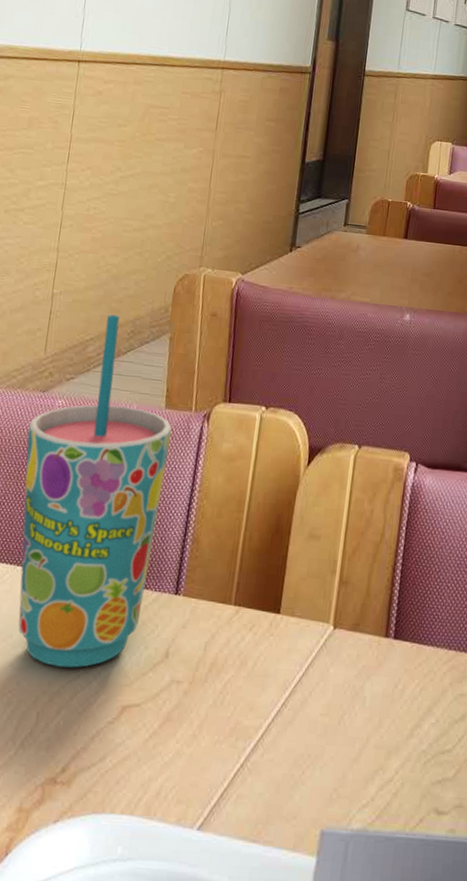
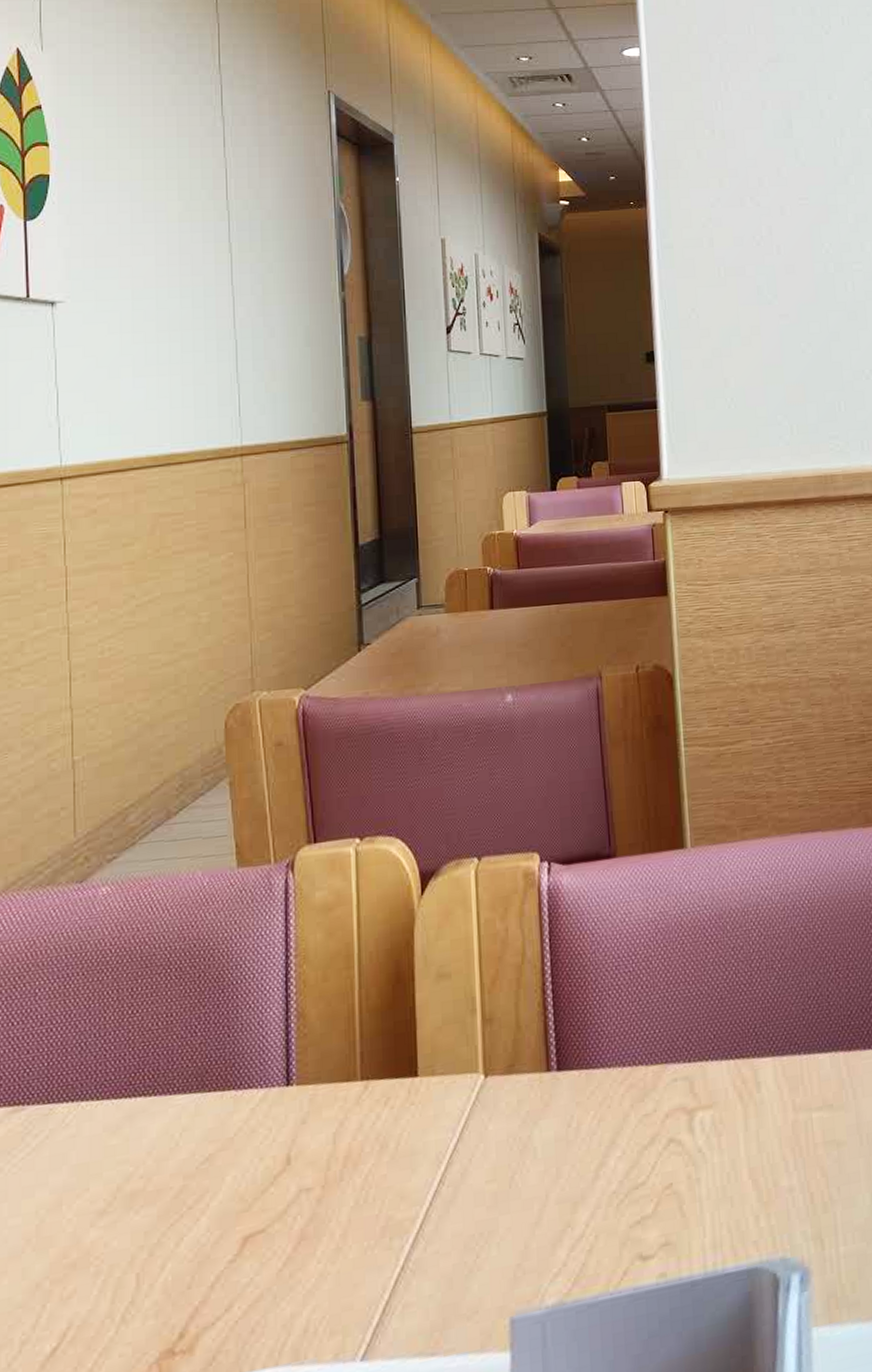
cup: present [18,314,172,668] -> none [68,770,251,1213]

